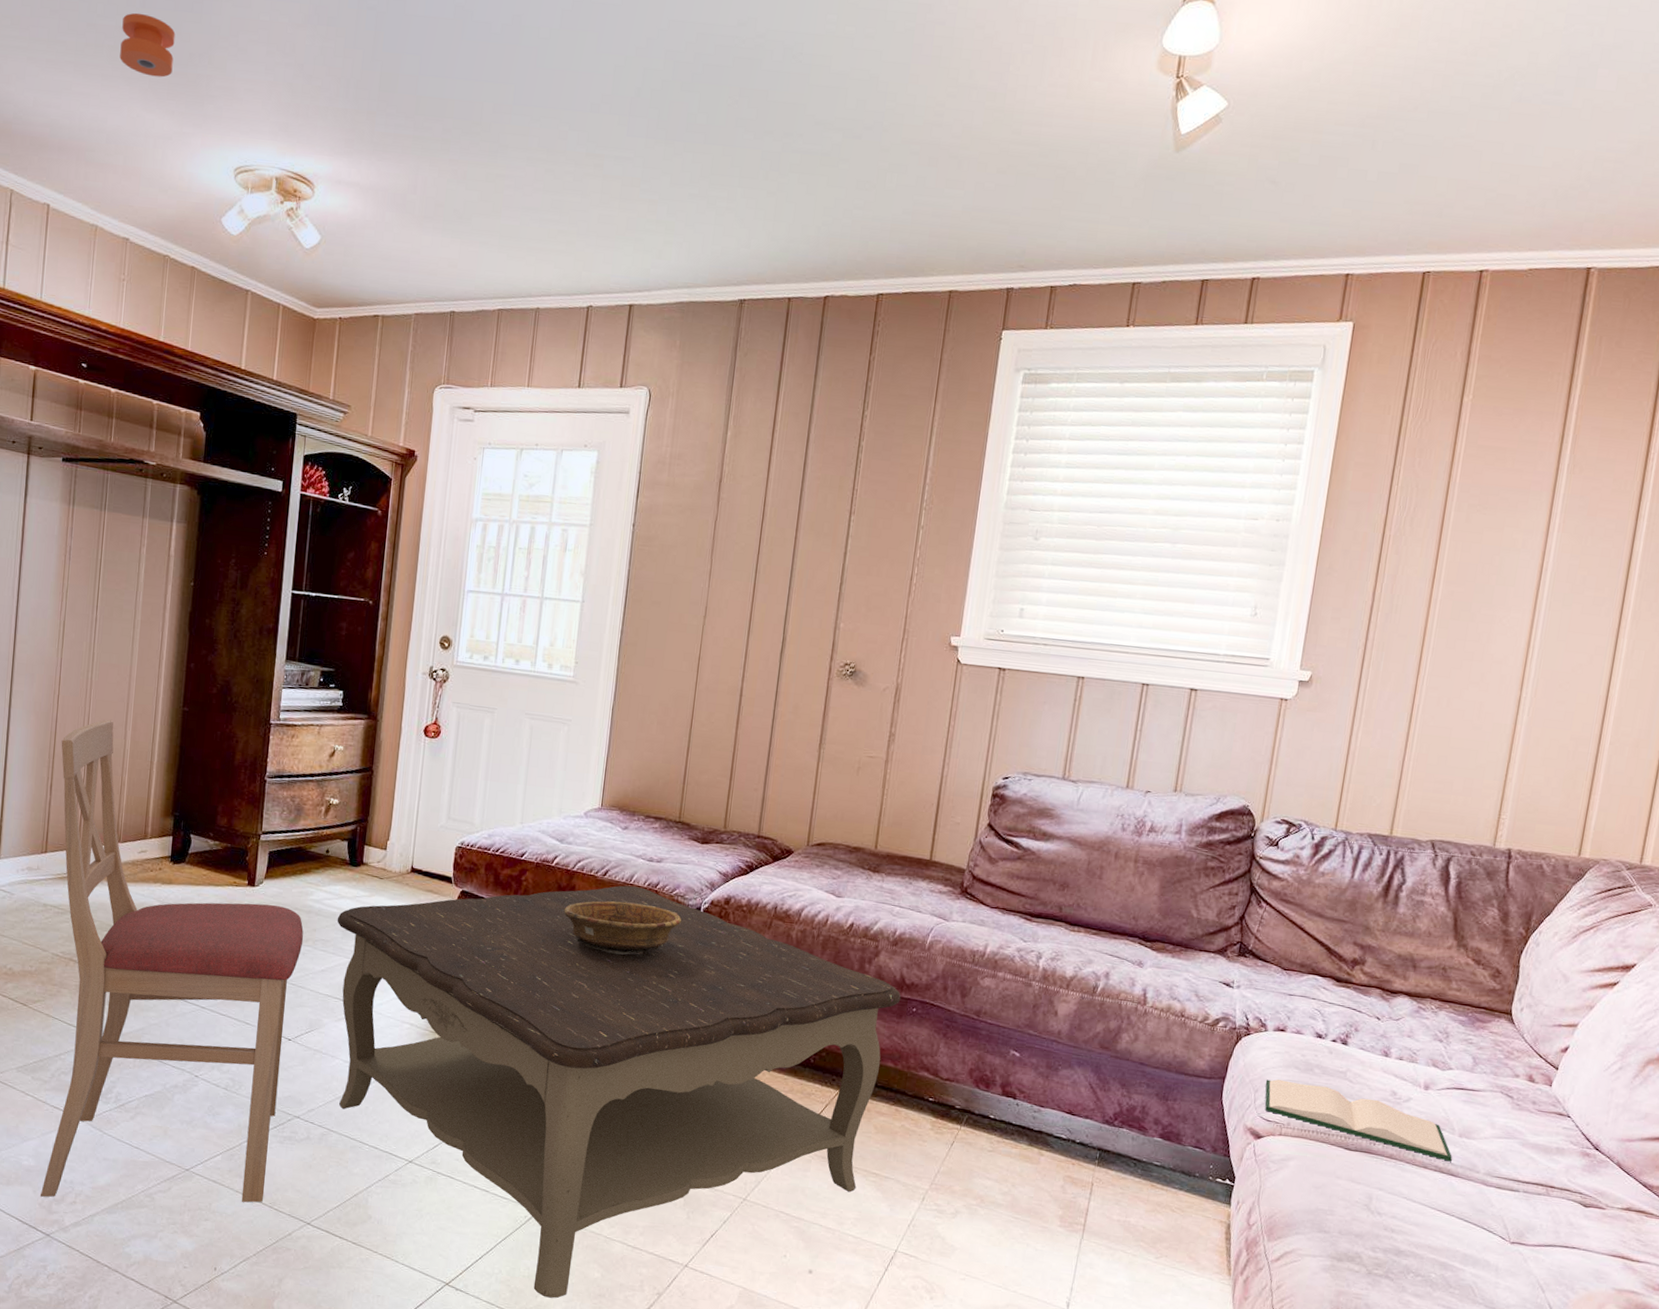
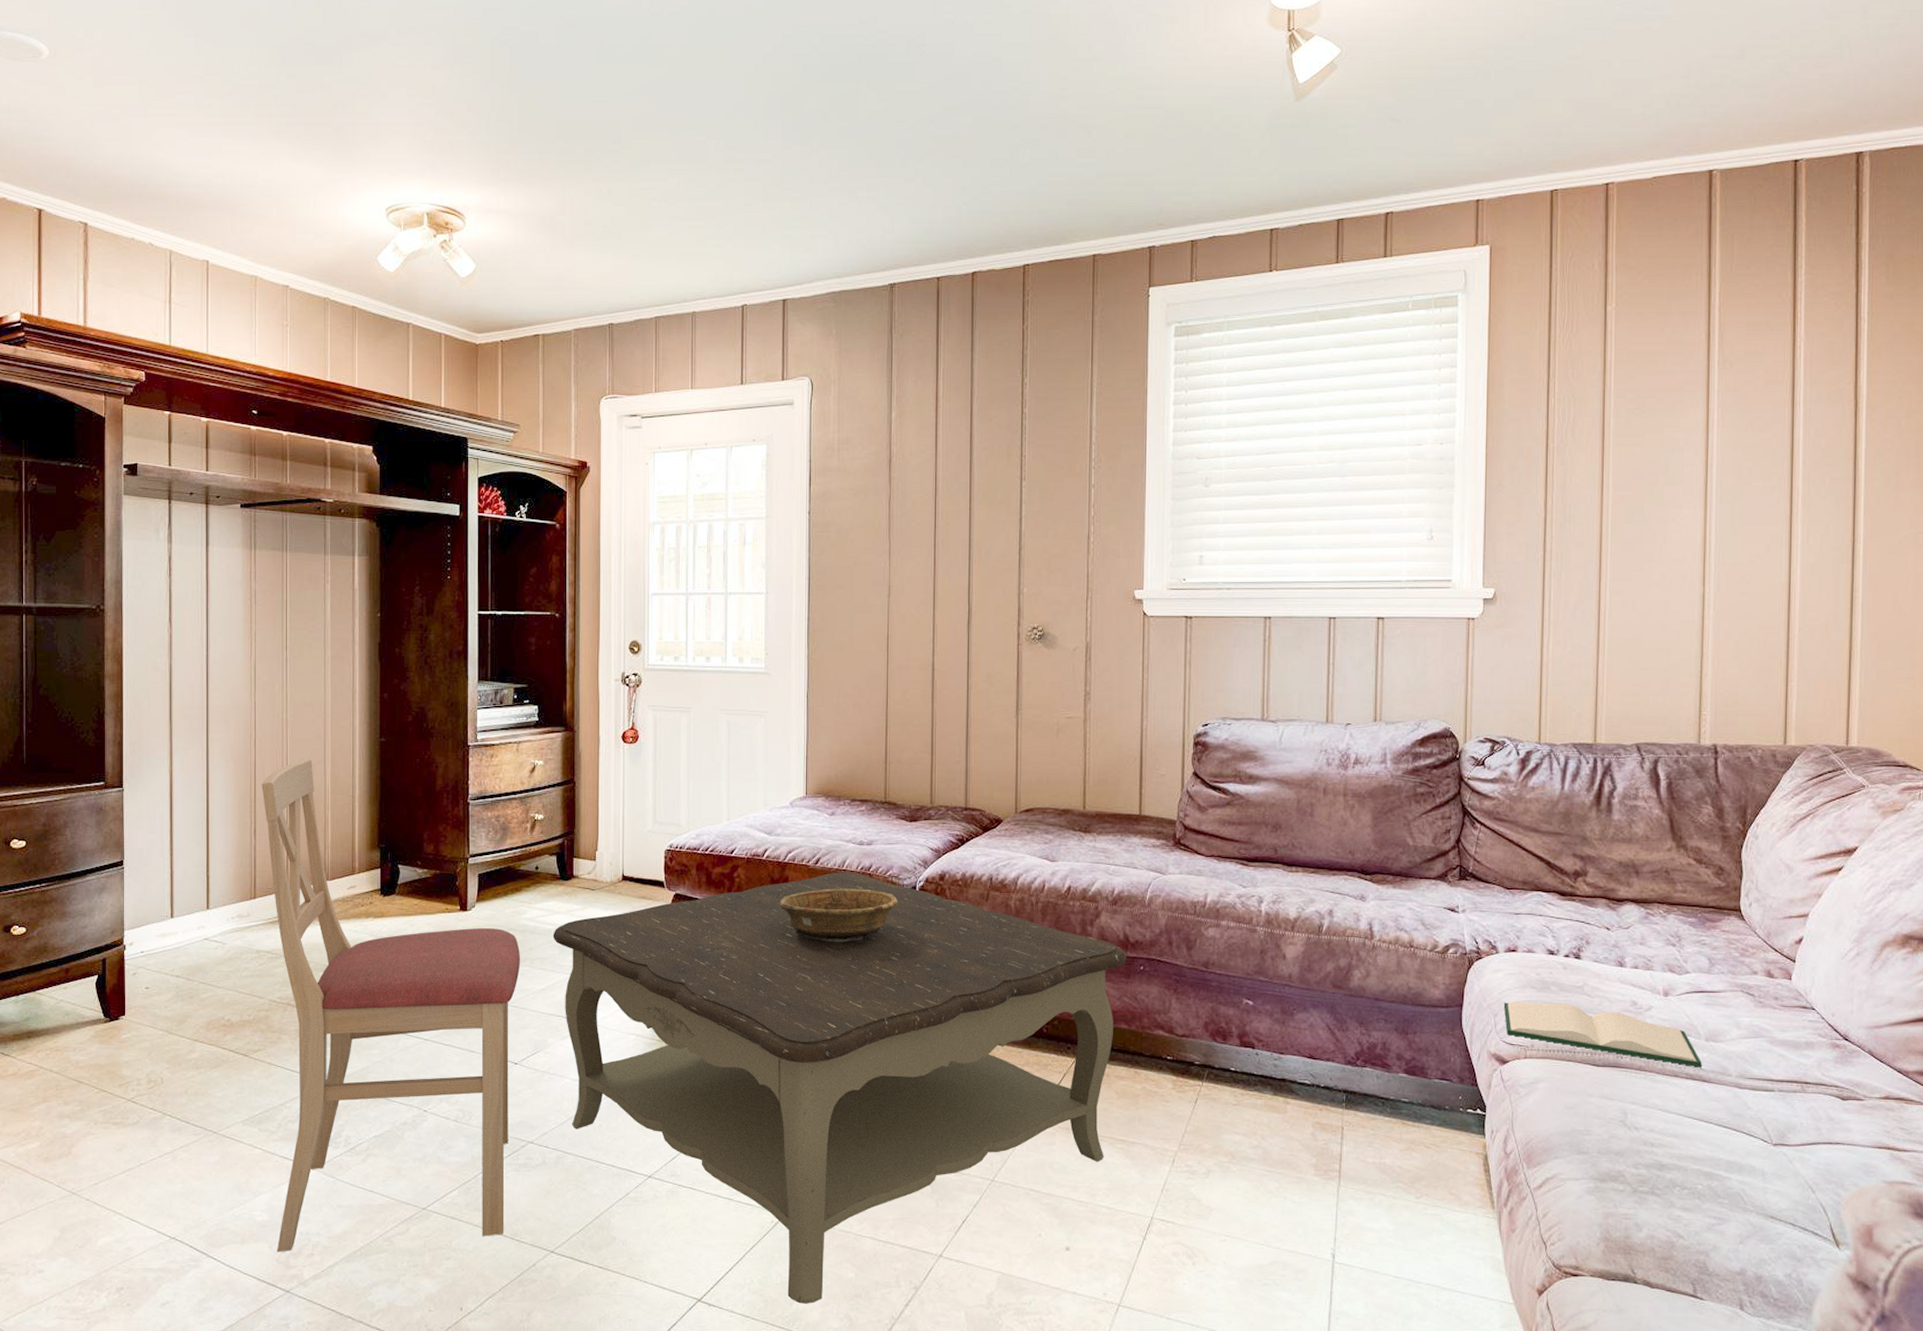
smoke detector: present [120,13,176,78] -> none [266,70,318,129]

